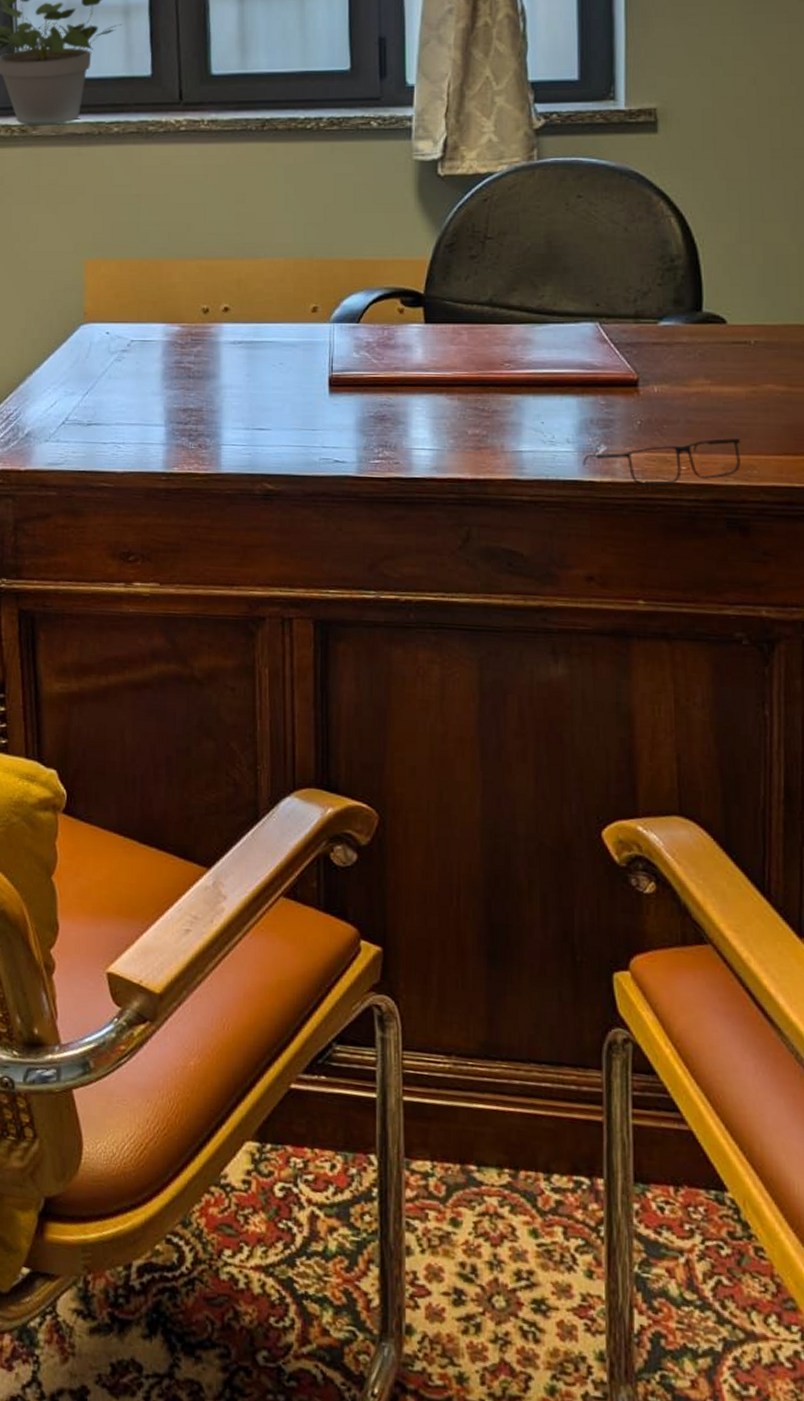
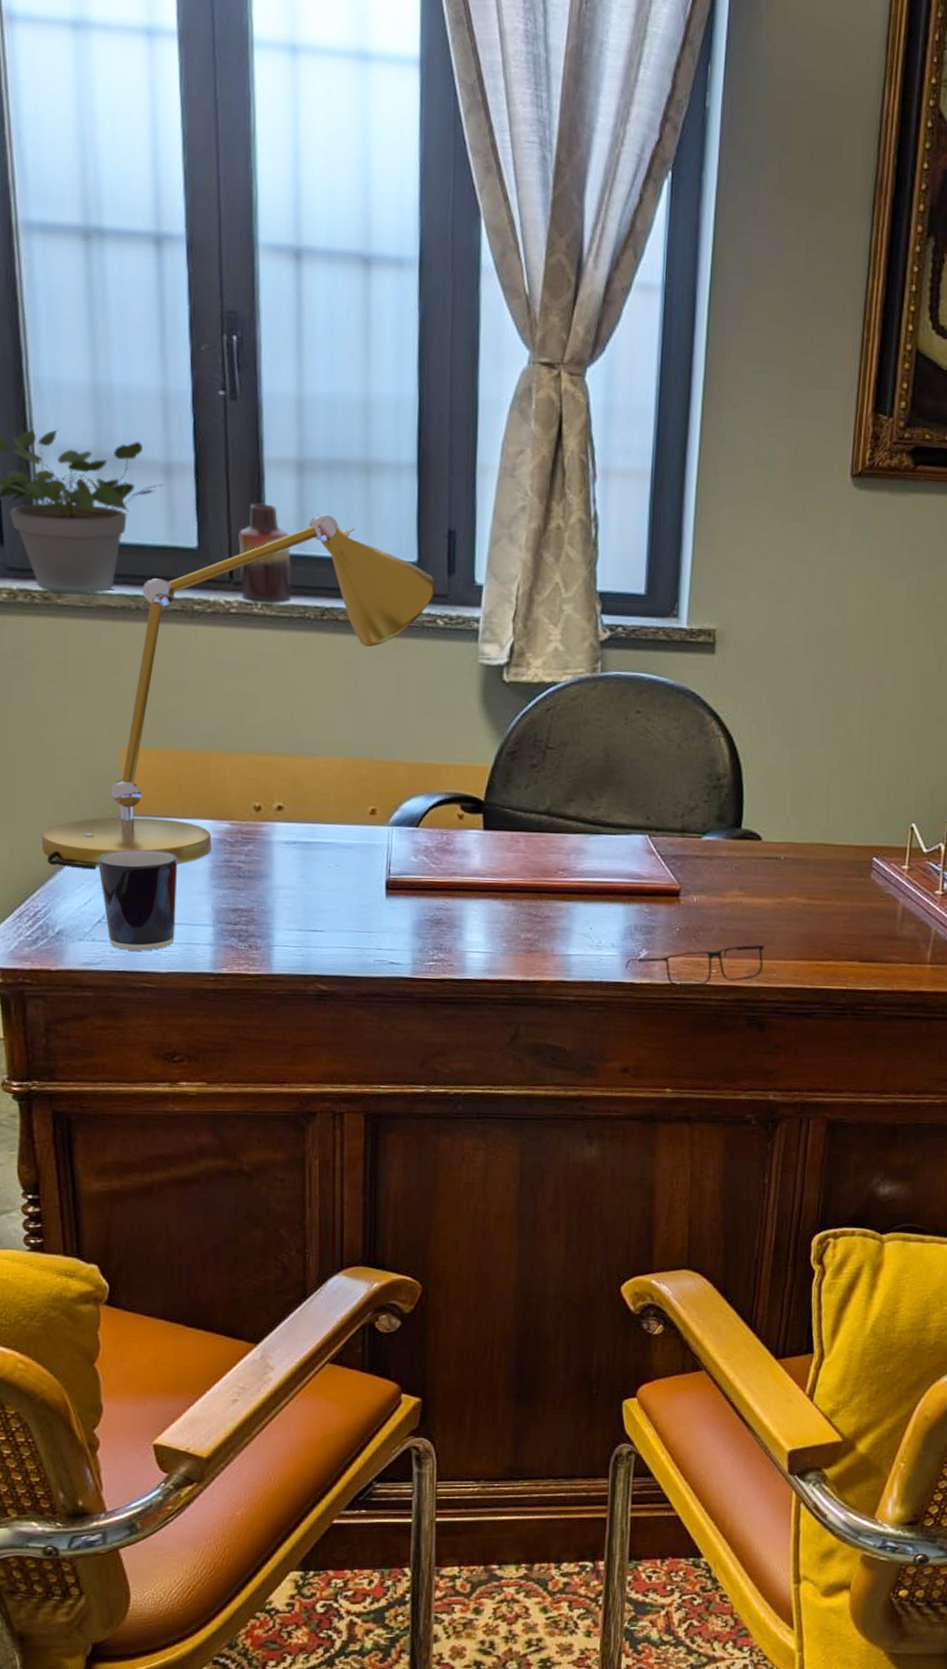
desk lamp: none [14,35,369,374] -> present [41,514,437,870]
mug: none [63,353,134,451] -> present [98,849,178,951]
vase: none [187,31,236,121] -> present [238,503,293,605]

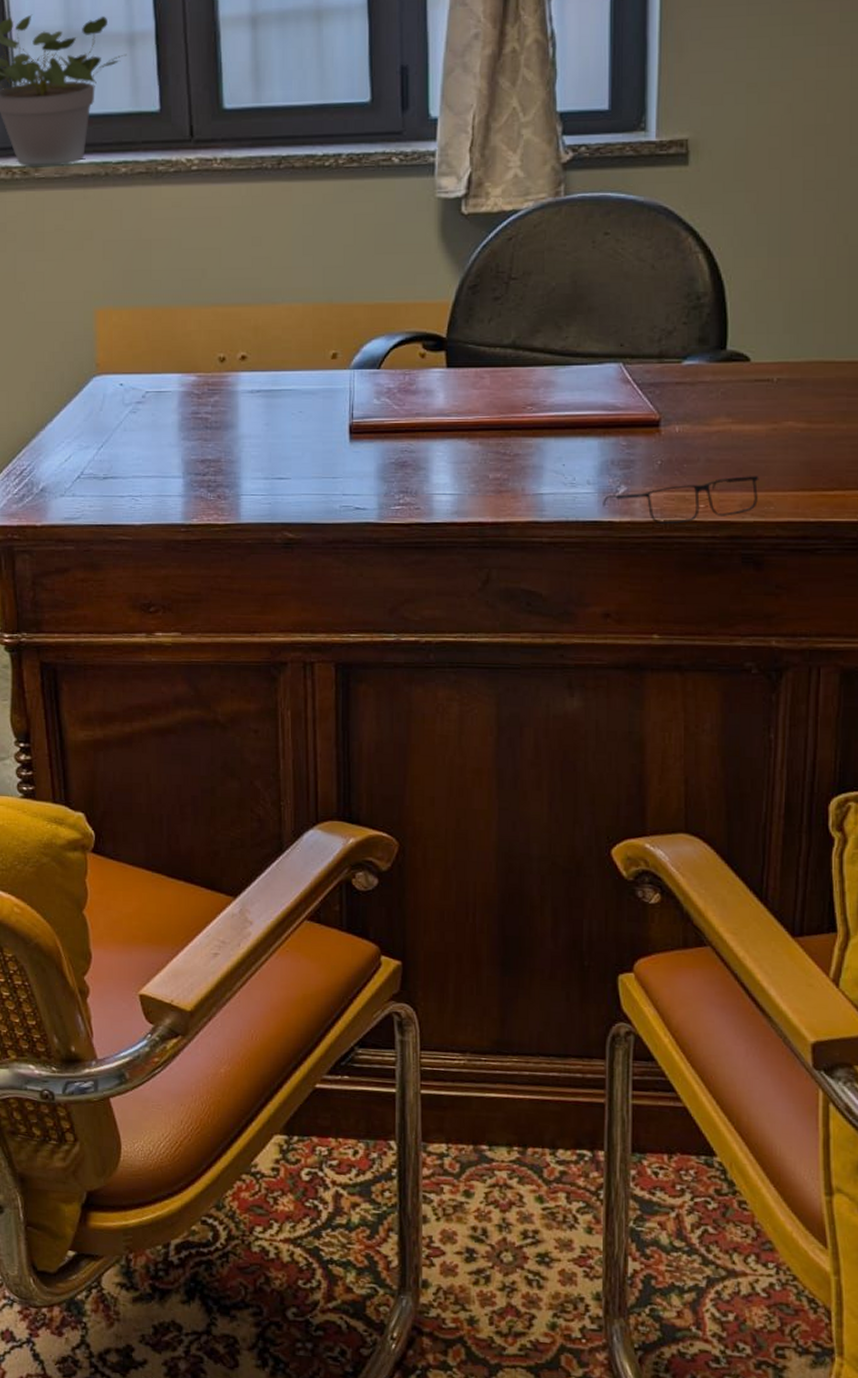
desk lamp: present [41,514,437,870] -> none [25,65,391,428]
mug: present [98,849,178,951] -> none [76,405,149,504]
vase: present [238,503,293,605] -> none [198,61,250,159]

